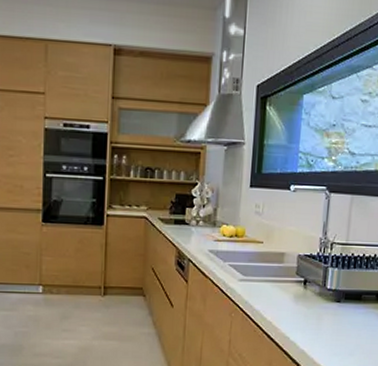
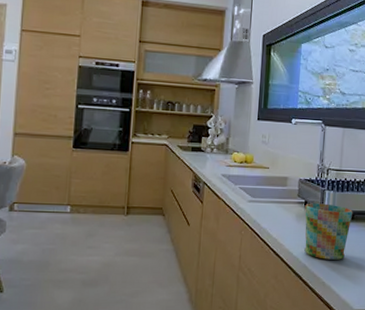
mug: none [303,282,361,345] -> present [304,203,353,260]

